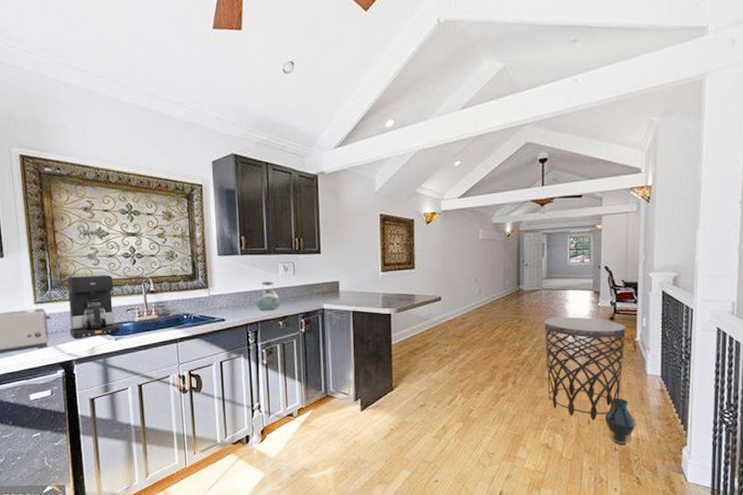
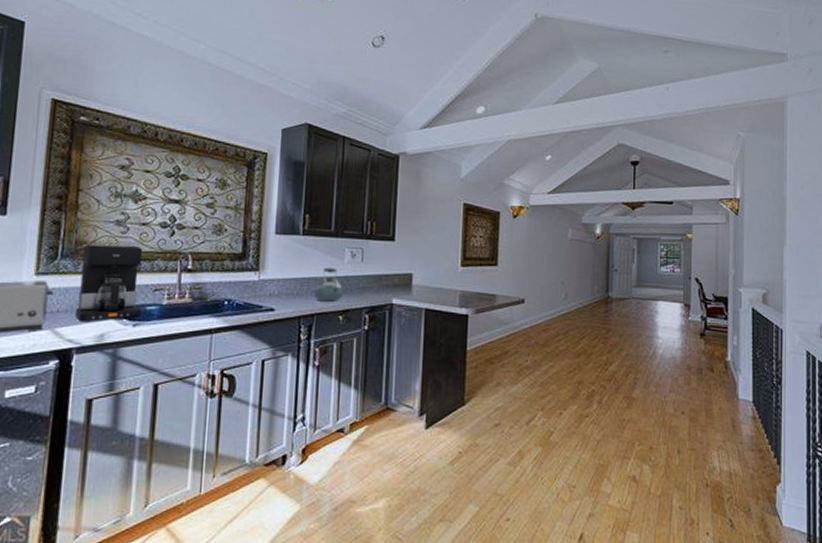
side table: present [544,317,626,421] -> none [633,330,717,450]
vase: present [604,397,635,446] -> none [695,424,727,481]

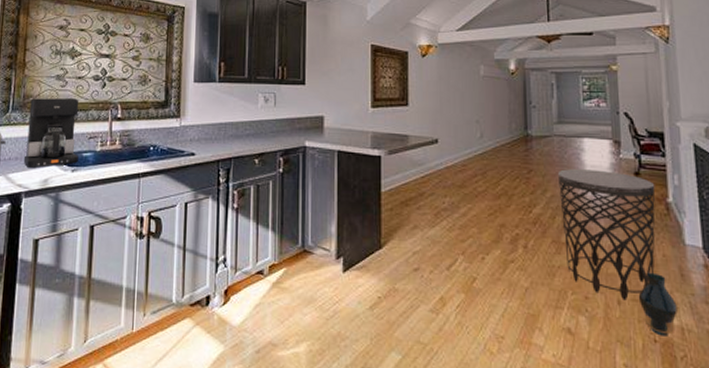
kettle: present [314,267,343,302] -> none [231,112,258,145]
side table: none [633,330,717,450] -> present [557,169,655,301]
vase: none [695,424,727,481] -> present [638,272,678,336]

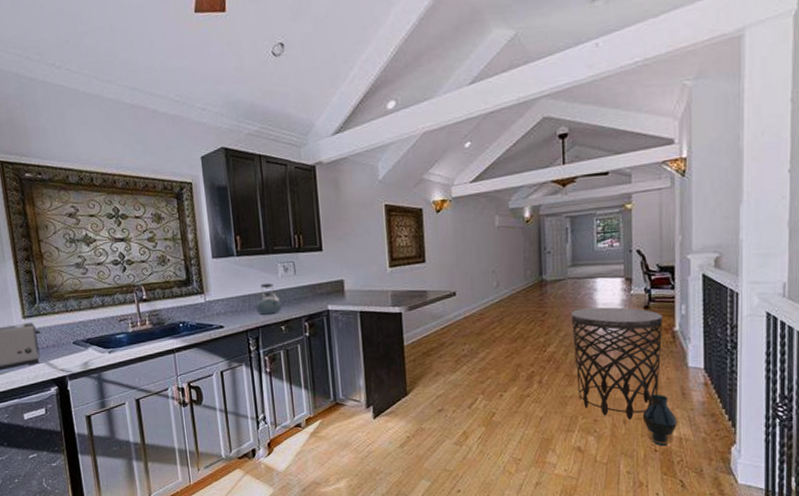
coffee maker: present [23,98,79,169] -> none [55,284,113,354]
kettle: none [231,112,258,145] -> present [256,283,282,315]

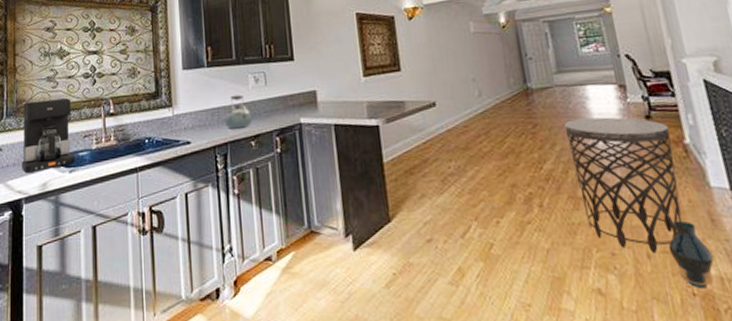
coffee maker: none [55,284,113,354] -> present [21,98,75,174]

